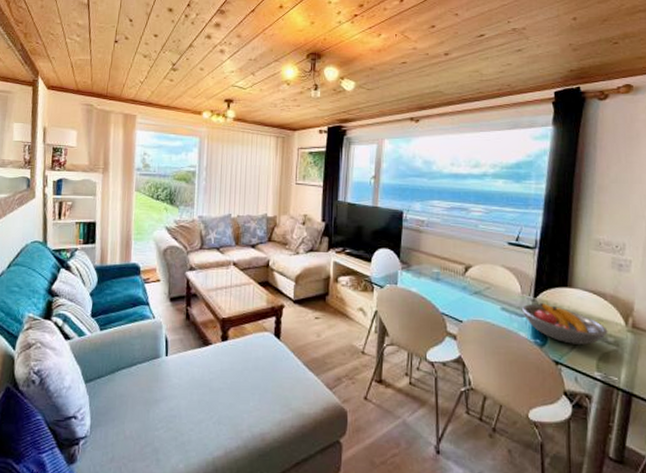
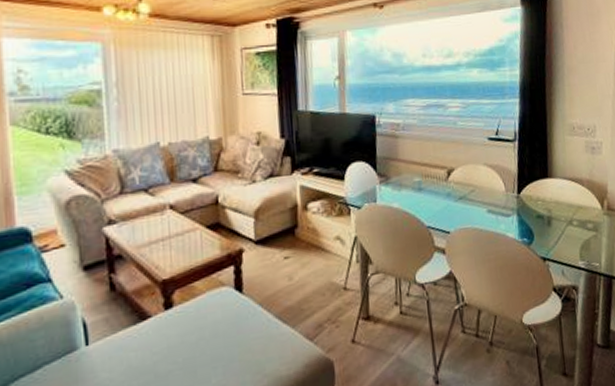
fruit bowl: present [521,302,608,345] -> none [506,198,588,237]

